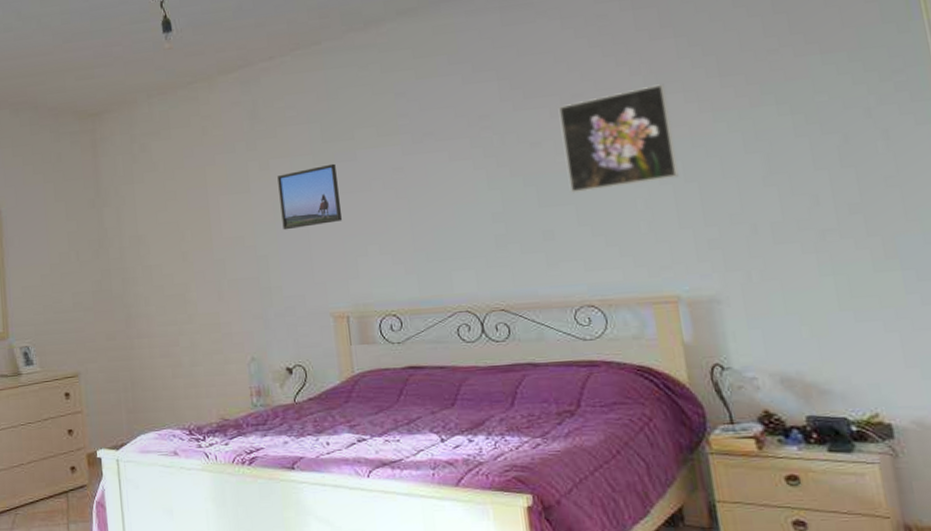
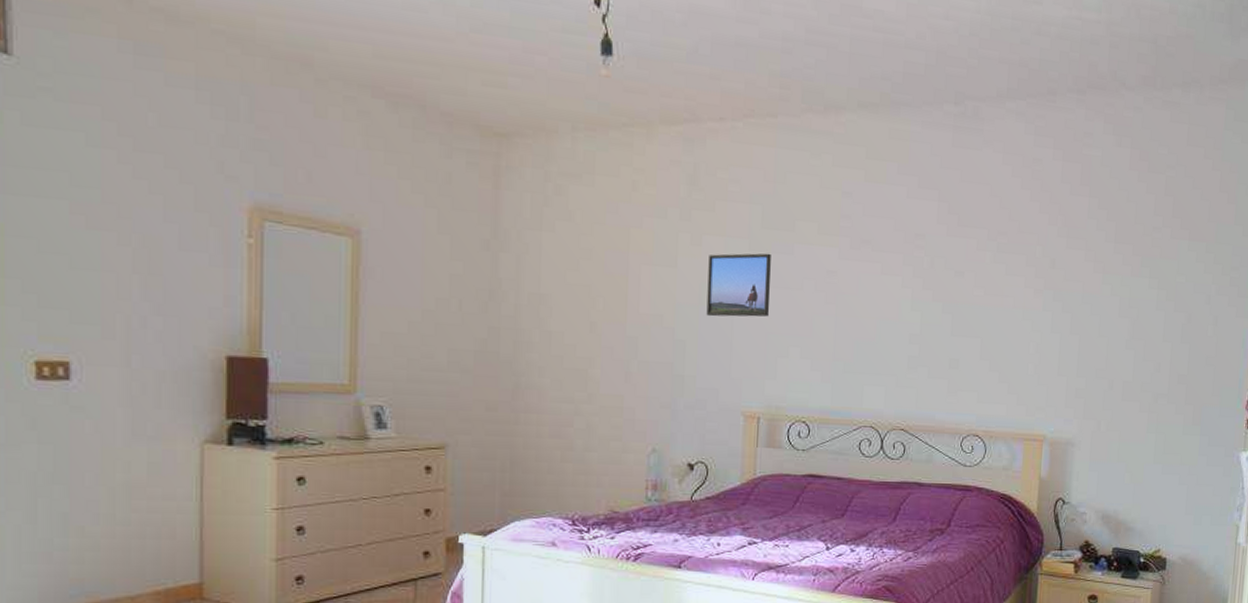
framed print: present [558,84,679,193] -> none [980,238,1073,329]

